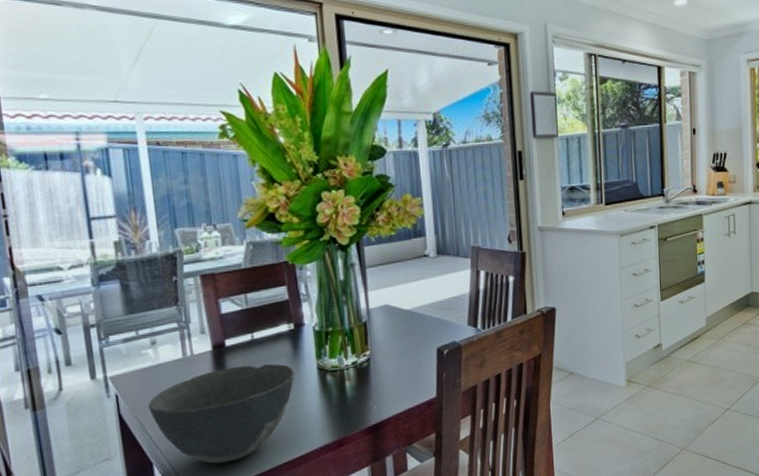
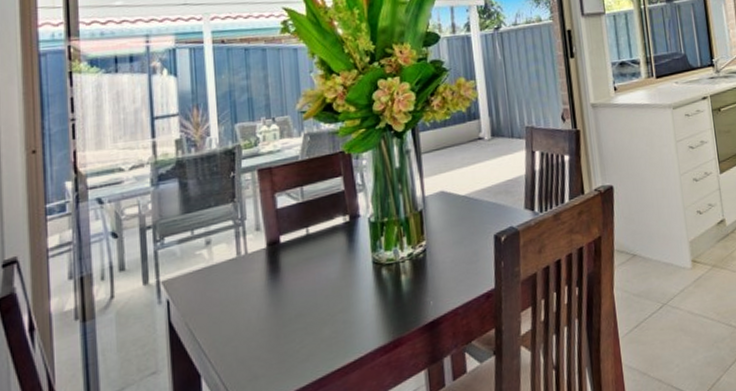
bowl: present [148,364,295,464] -> none [199,259,350,374]

